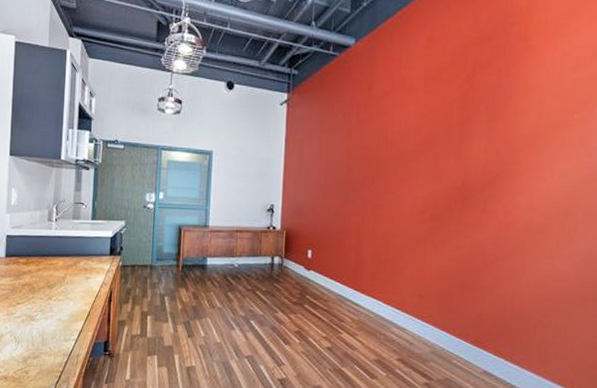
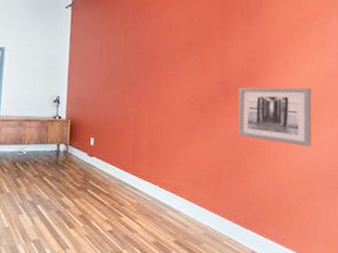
wall art: none [474,192,564,260] -> present [238,87,312,147]

